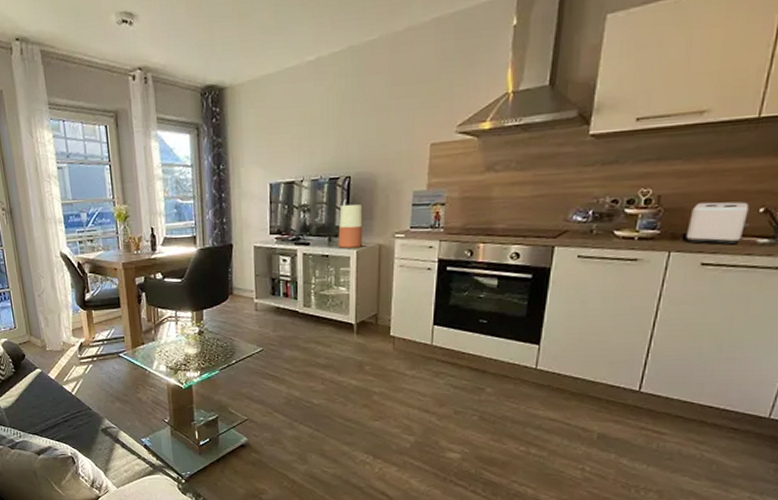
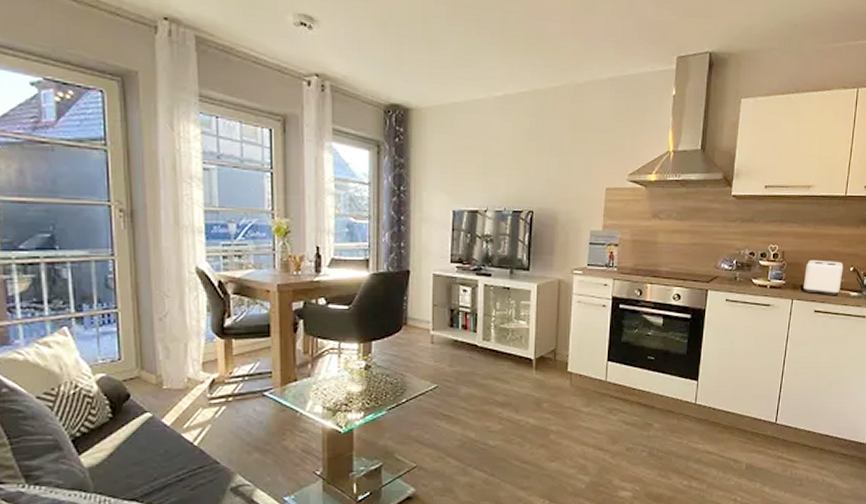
vase: present [338,204,363,249] -> none [520,237,544,283]

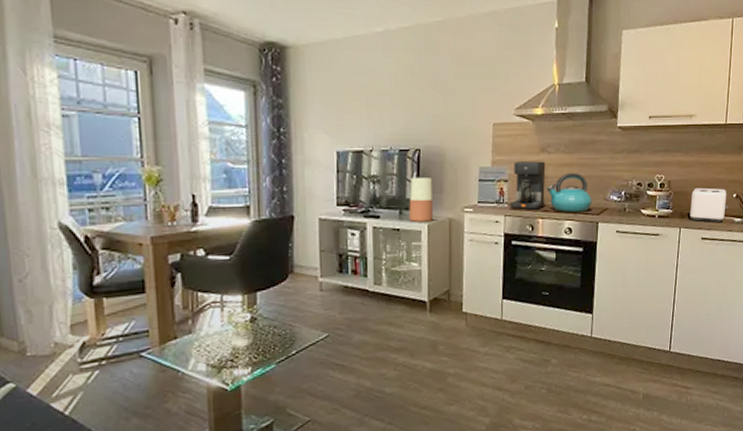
vase: none [520,237,544,283] -> present [409,177,434,223]
coffee maker: none [619,226,657,275] -> present [509,161,546,210]
kettle: none [656,239,703,279] -> present [546,172,592,213]

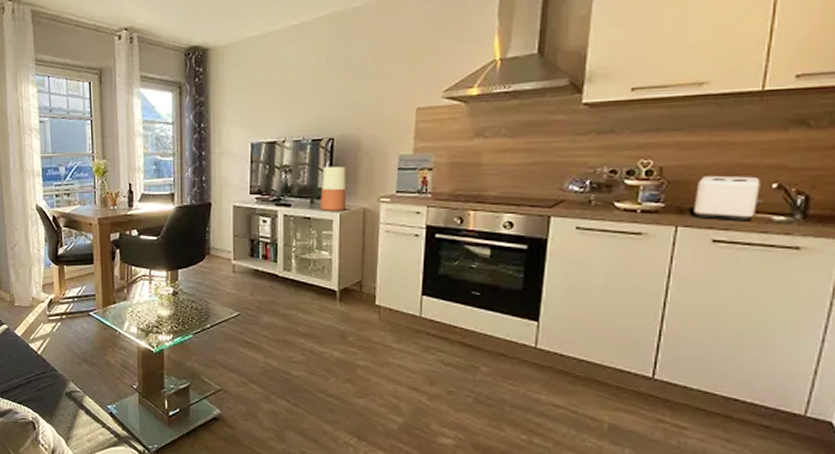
coffee maker: present [509,161,546,210] -> none [434,147,481,201]
kettle: present [546,172,592,213] -> none [481,158,543,204]

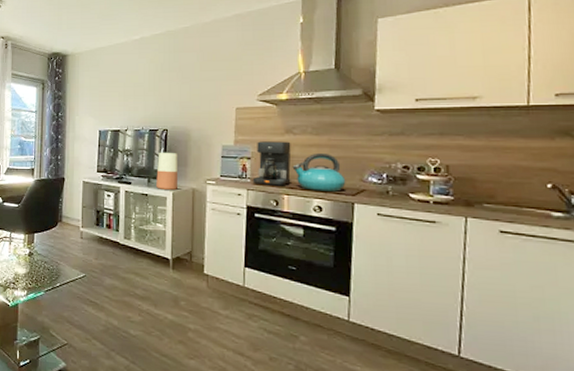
coffee maker: none [434,147,481,201] -> present [252,141,291,186]
kettle: none [481,158,543,204] -> present [292,152,346,192]
toaster: present [693,175,762,222] -> none [479,174,540,216]

